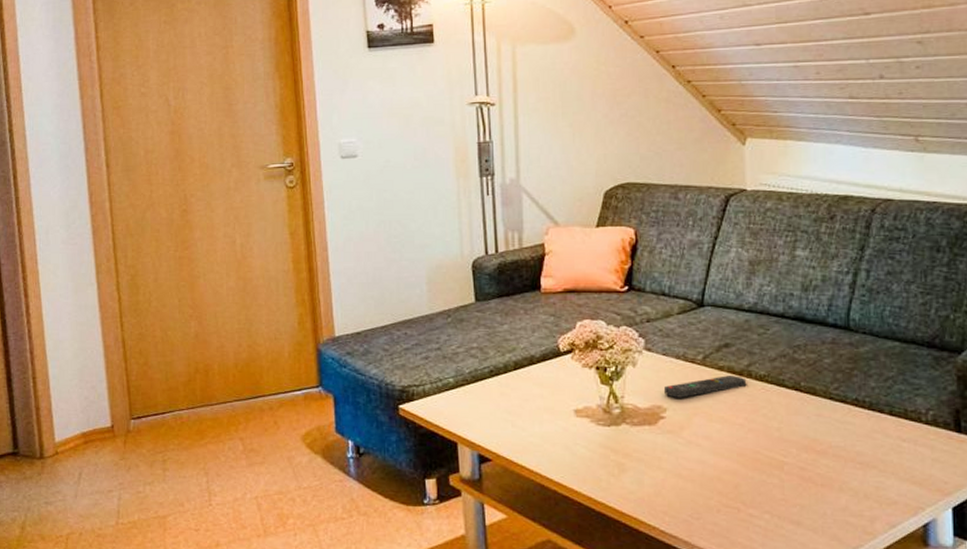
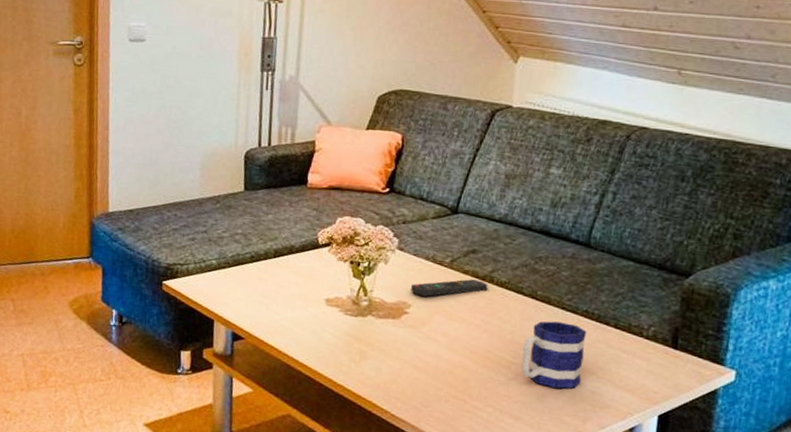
mug: none [793,413,862,487] -> present [521,321,587,389]

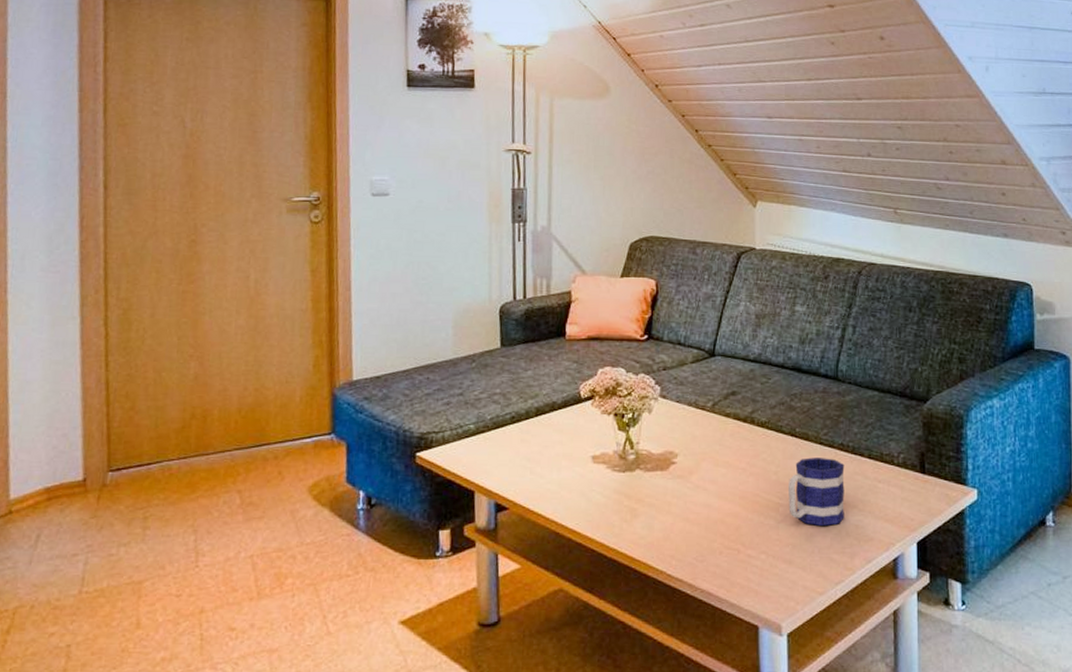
remote control: present [411,279,488,297] -> none [677,422,750,444]

